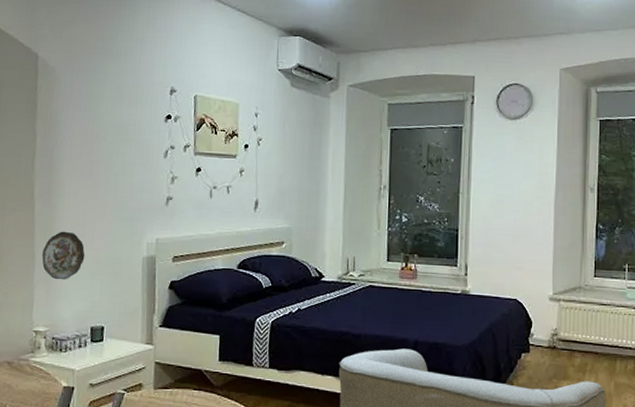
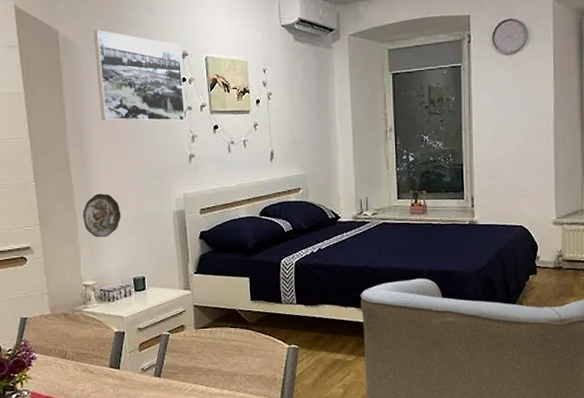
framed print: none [74,57,169,160] -> present [93,30,186,121]

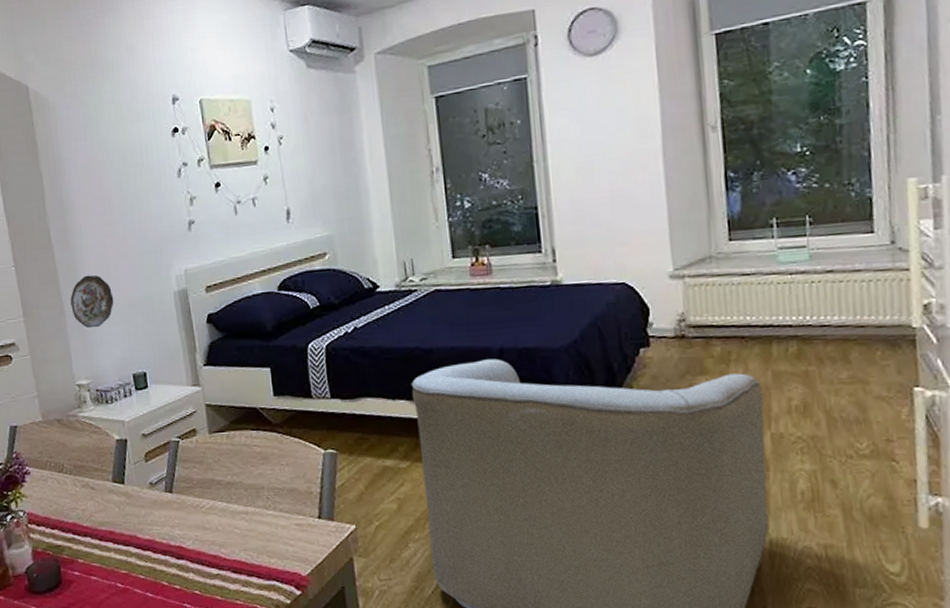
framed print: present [93,30,186,121] -> none [67,80,182,187]

